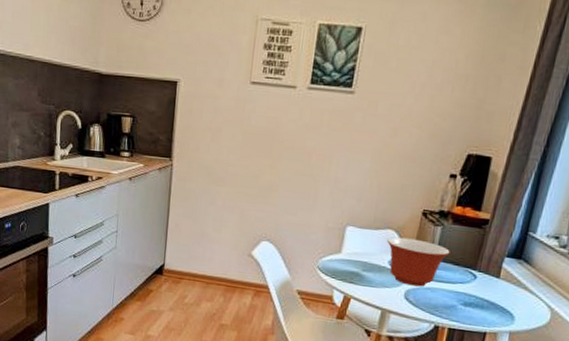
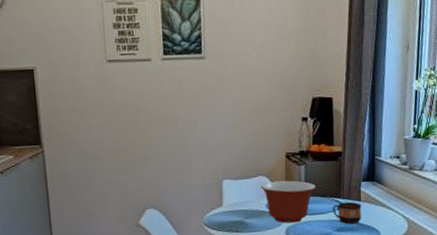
cup: none [463,275,499,302] -> present [333,201,362,225]

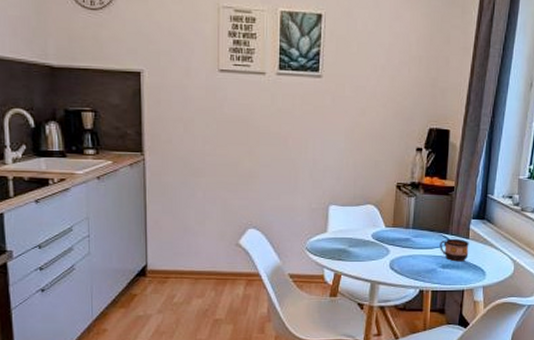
mixing bowl: present [261,180,316,223] -> none [368,211,425,256]

